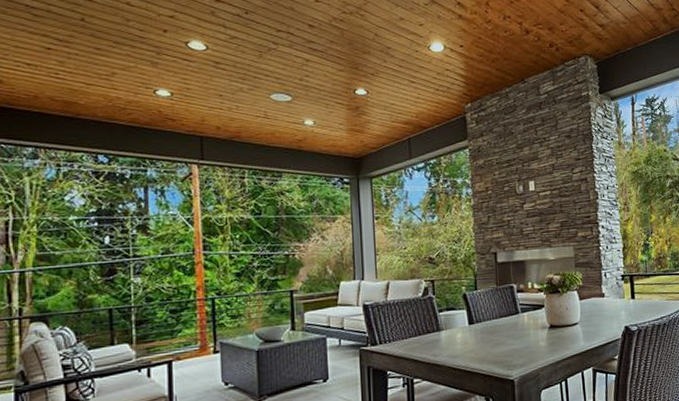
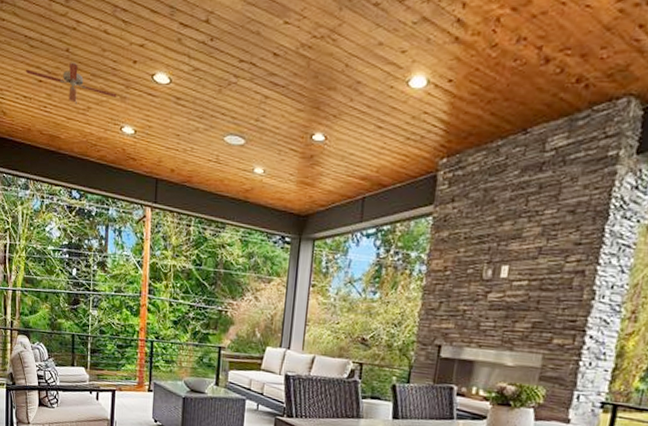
ceiling fan: none [27,30,147,70] -> present [25,62,117,104]

